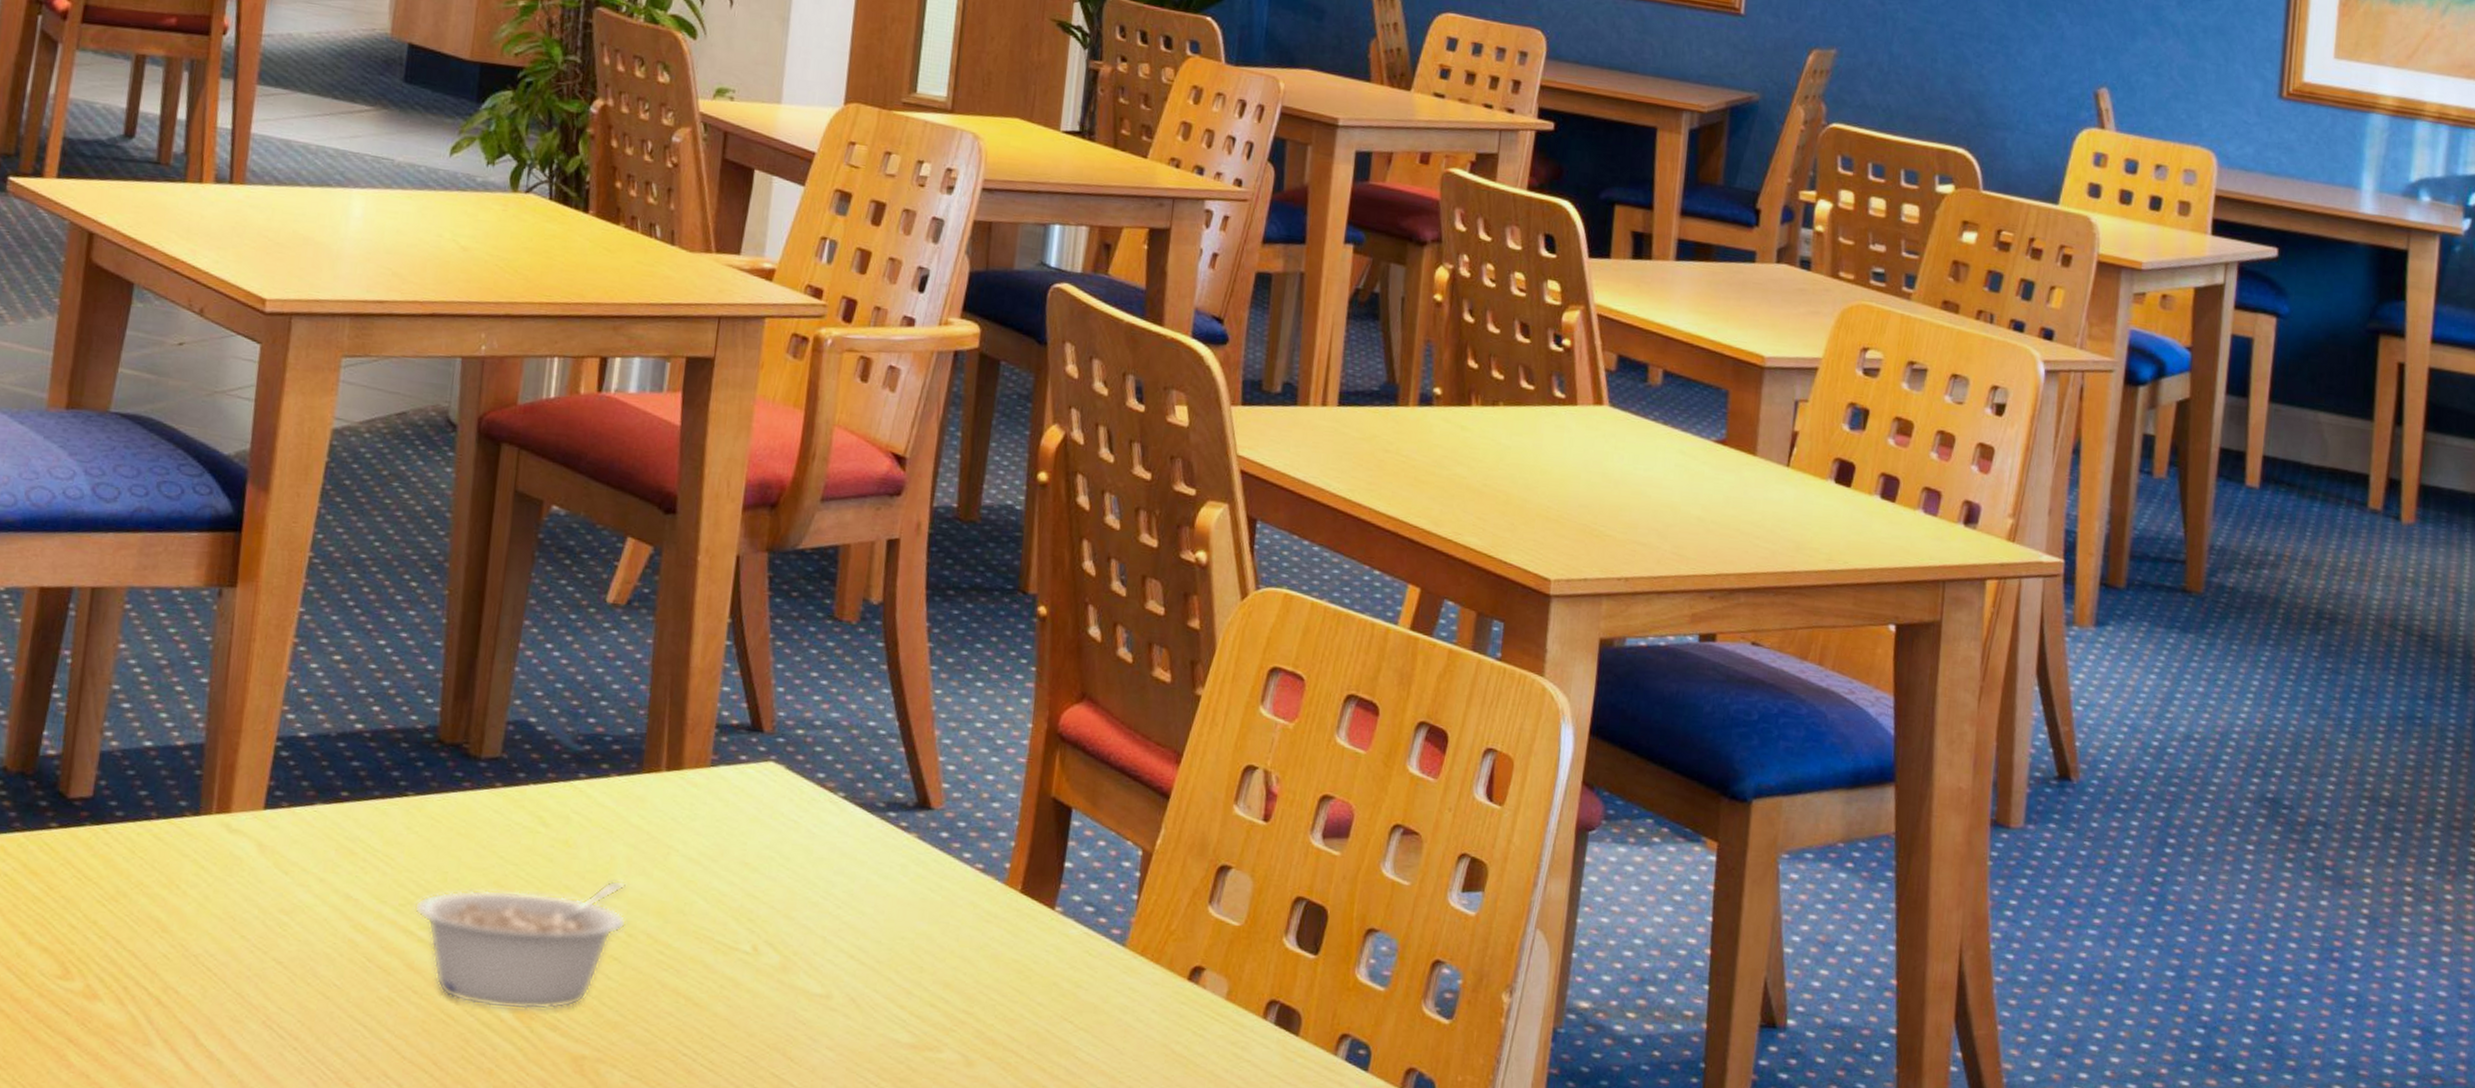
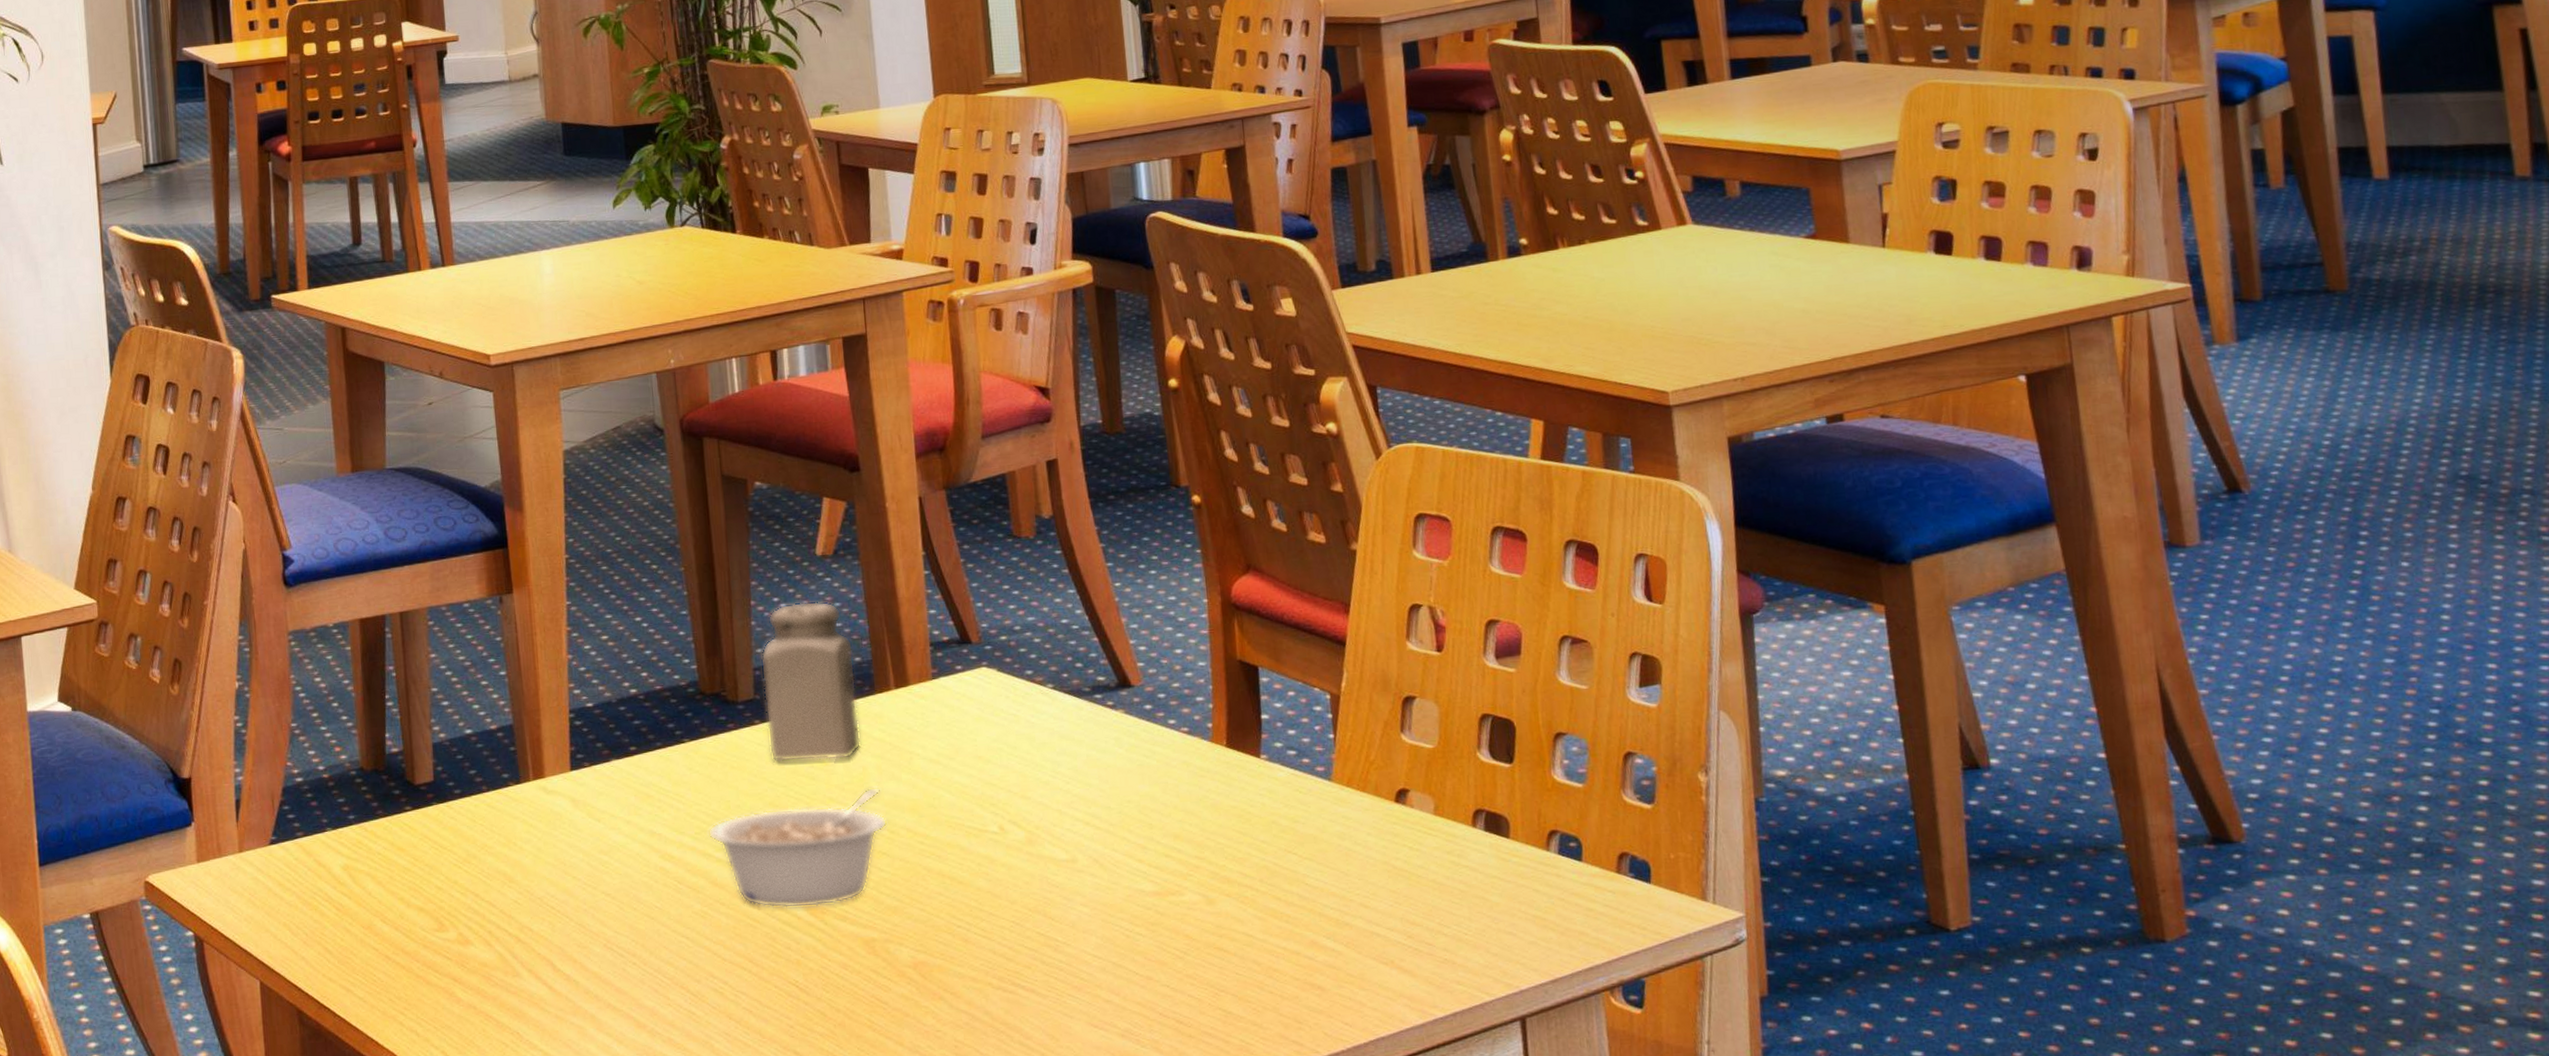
salt shaker: none [506,652,628,844] -> present [760,601,862,762]

